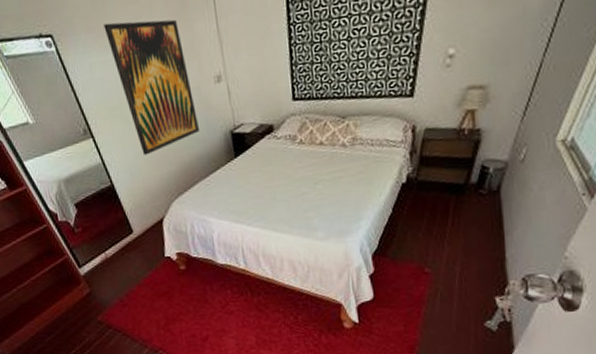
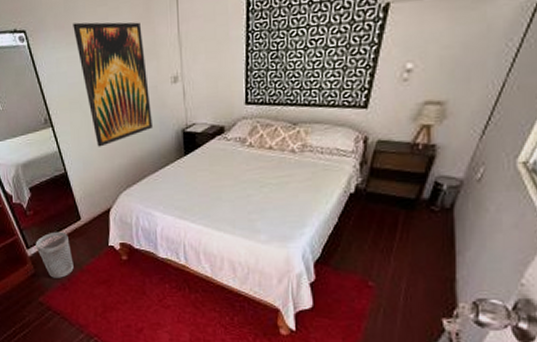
wastebasket: none [87,246,131,295] -> present [35,231,74,278]

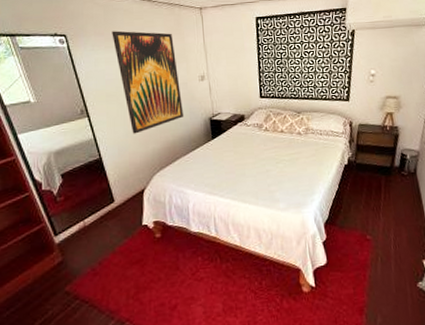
wastebasket: present [35,231,74,278] -> none [65,215,106,264]

